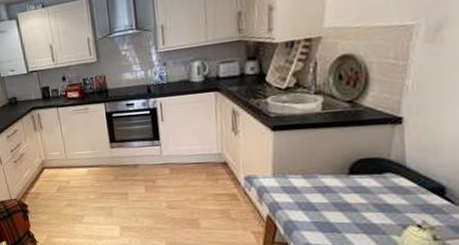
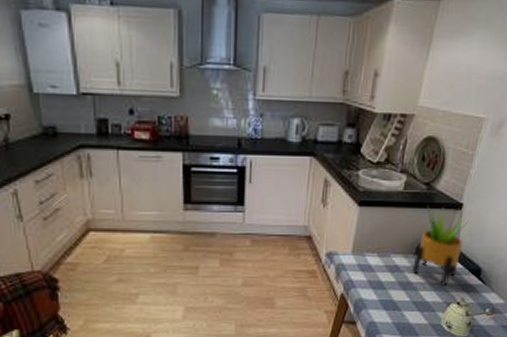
potted plant: none [347,123,415,208] -> present [412,206,469,287]

